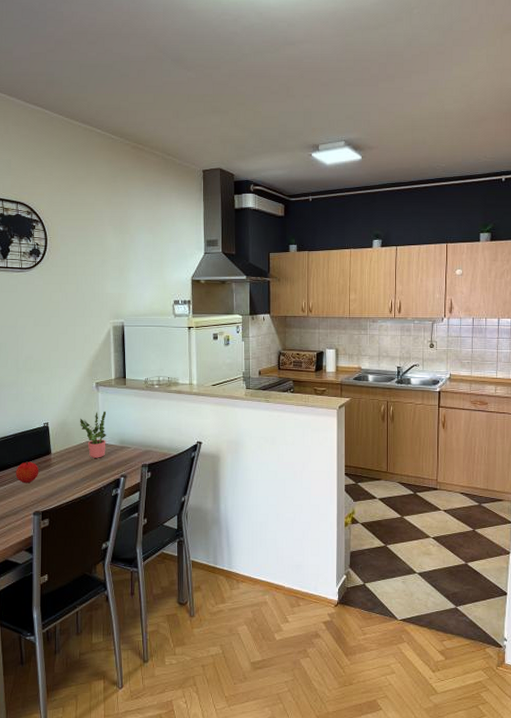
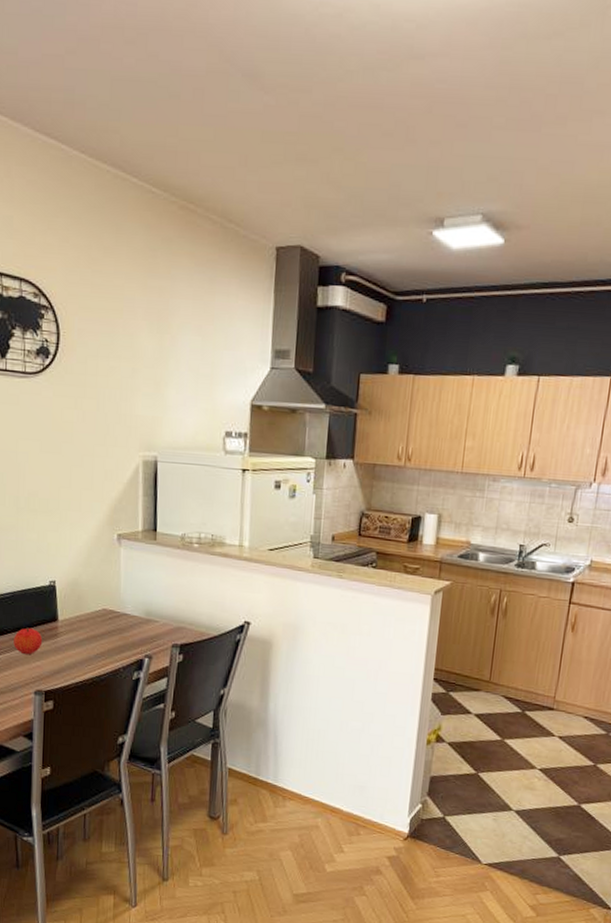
potted plant: present [80,411,107,458] -> none [95,571,130,632]

